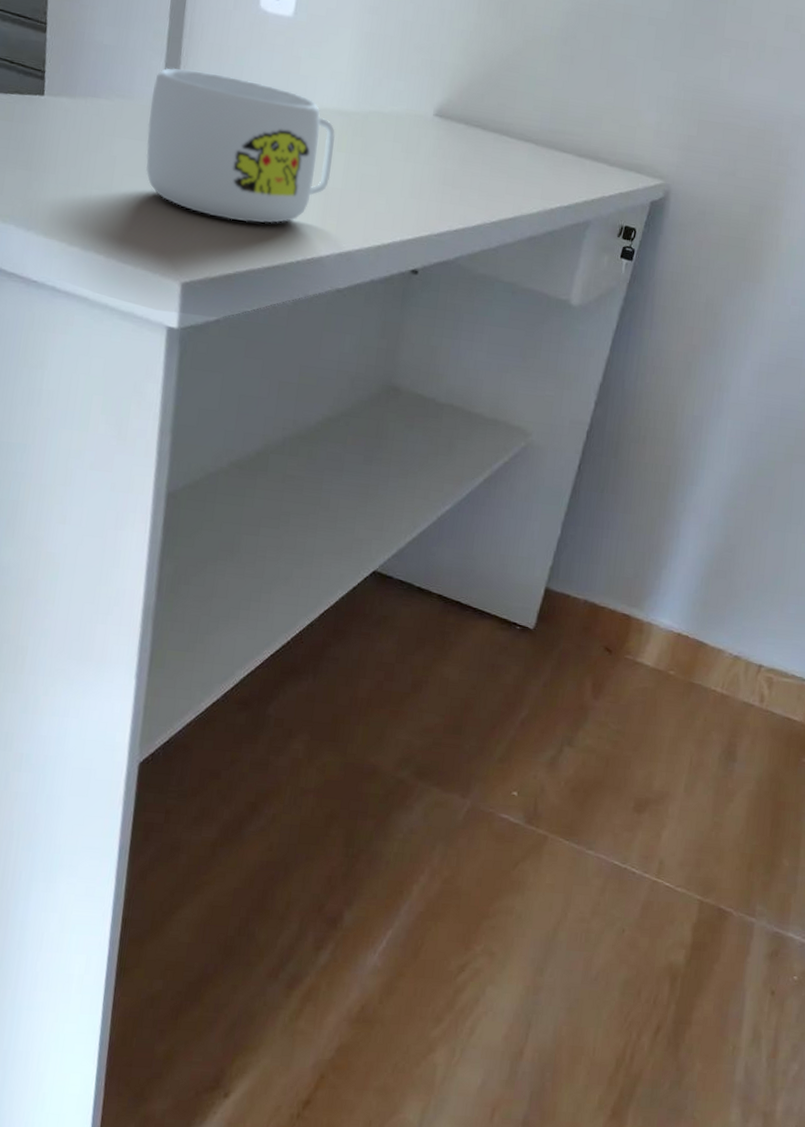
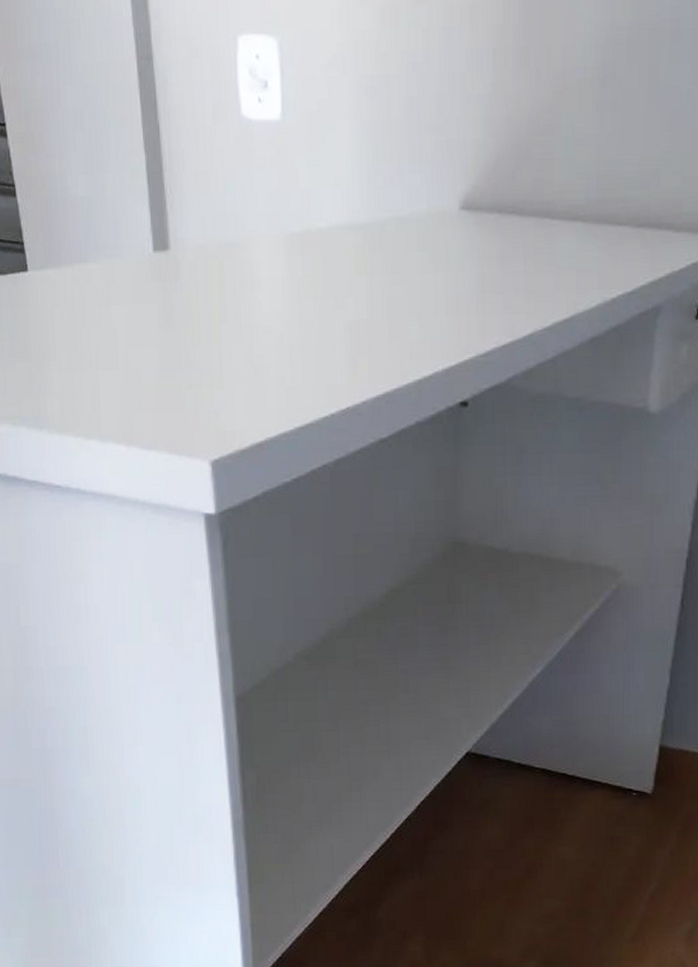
mug: present [145,67,335,224] -> none [141,208,353,380]

